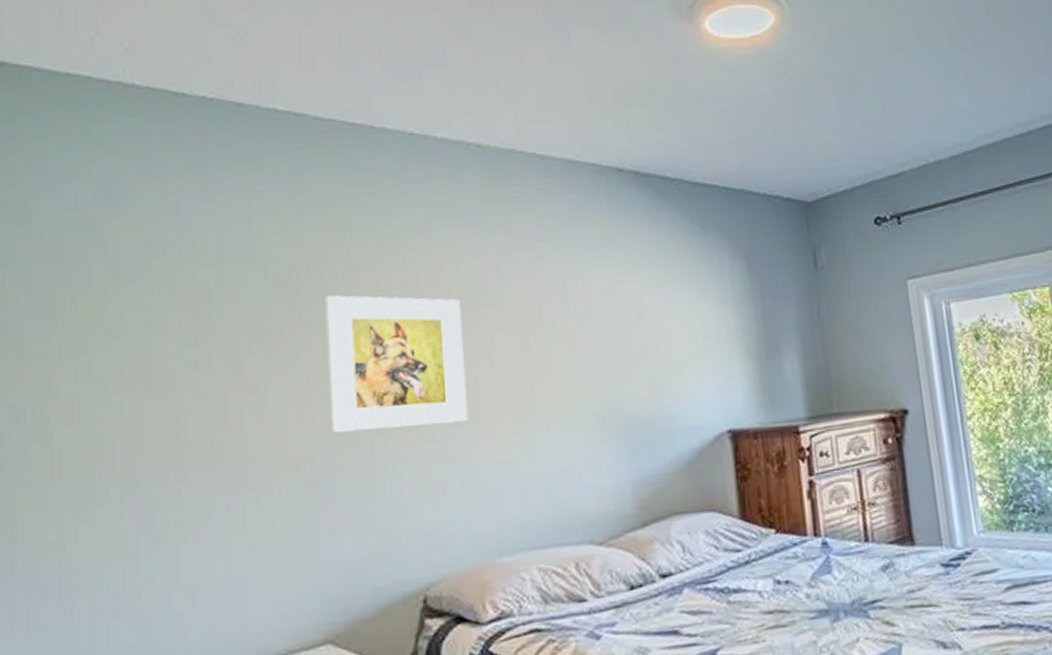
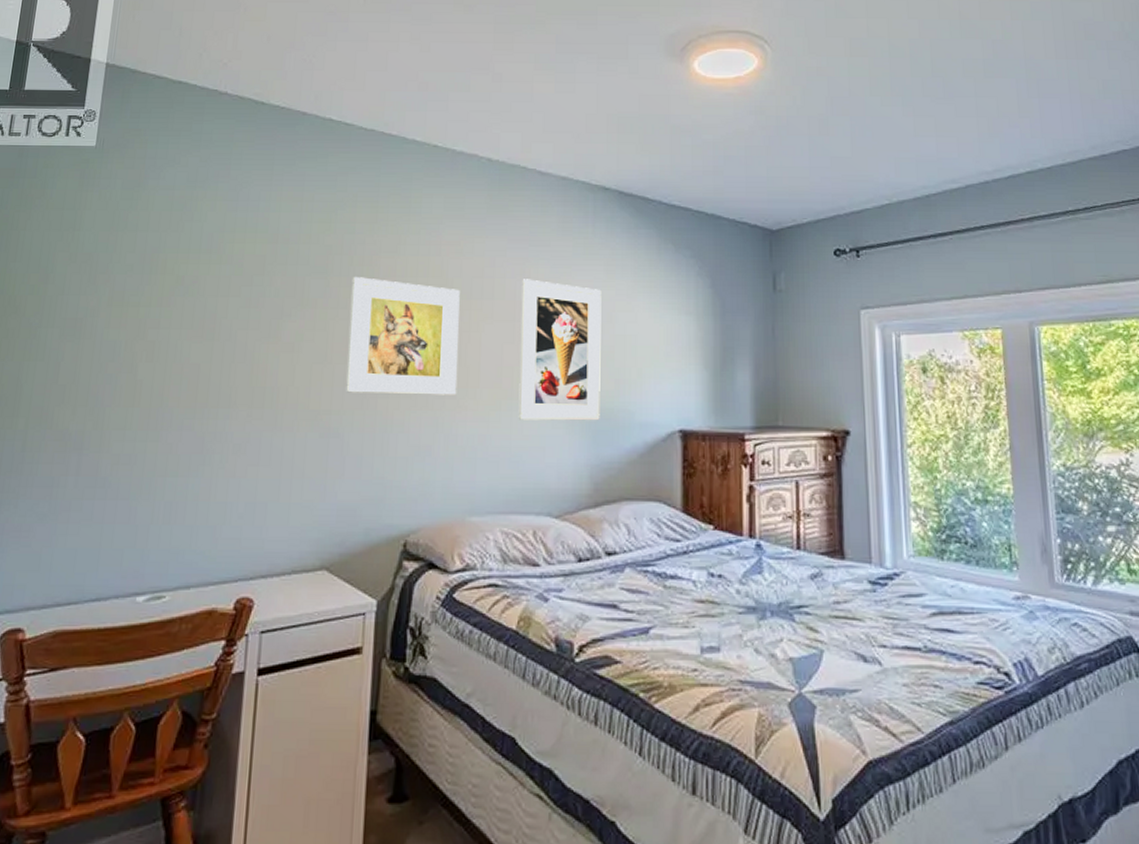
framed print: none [533,279,639,441] -> present [518,279,602,421]

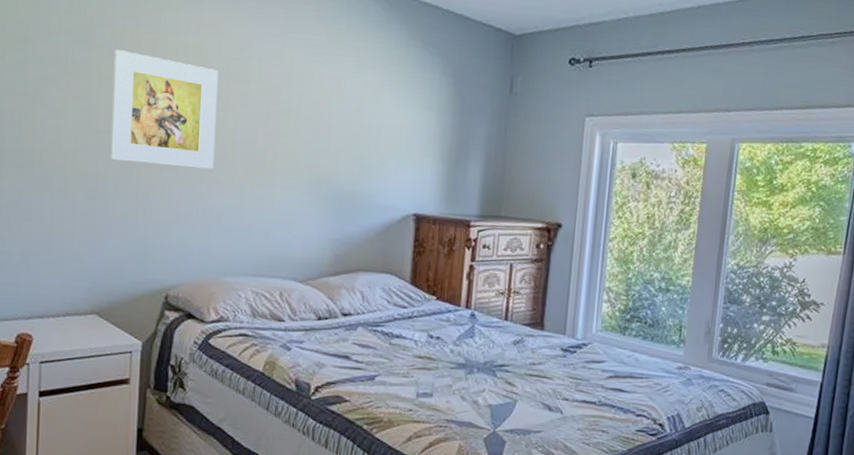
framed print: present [518,279,602,421] -> none [270,64,352,201]

